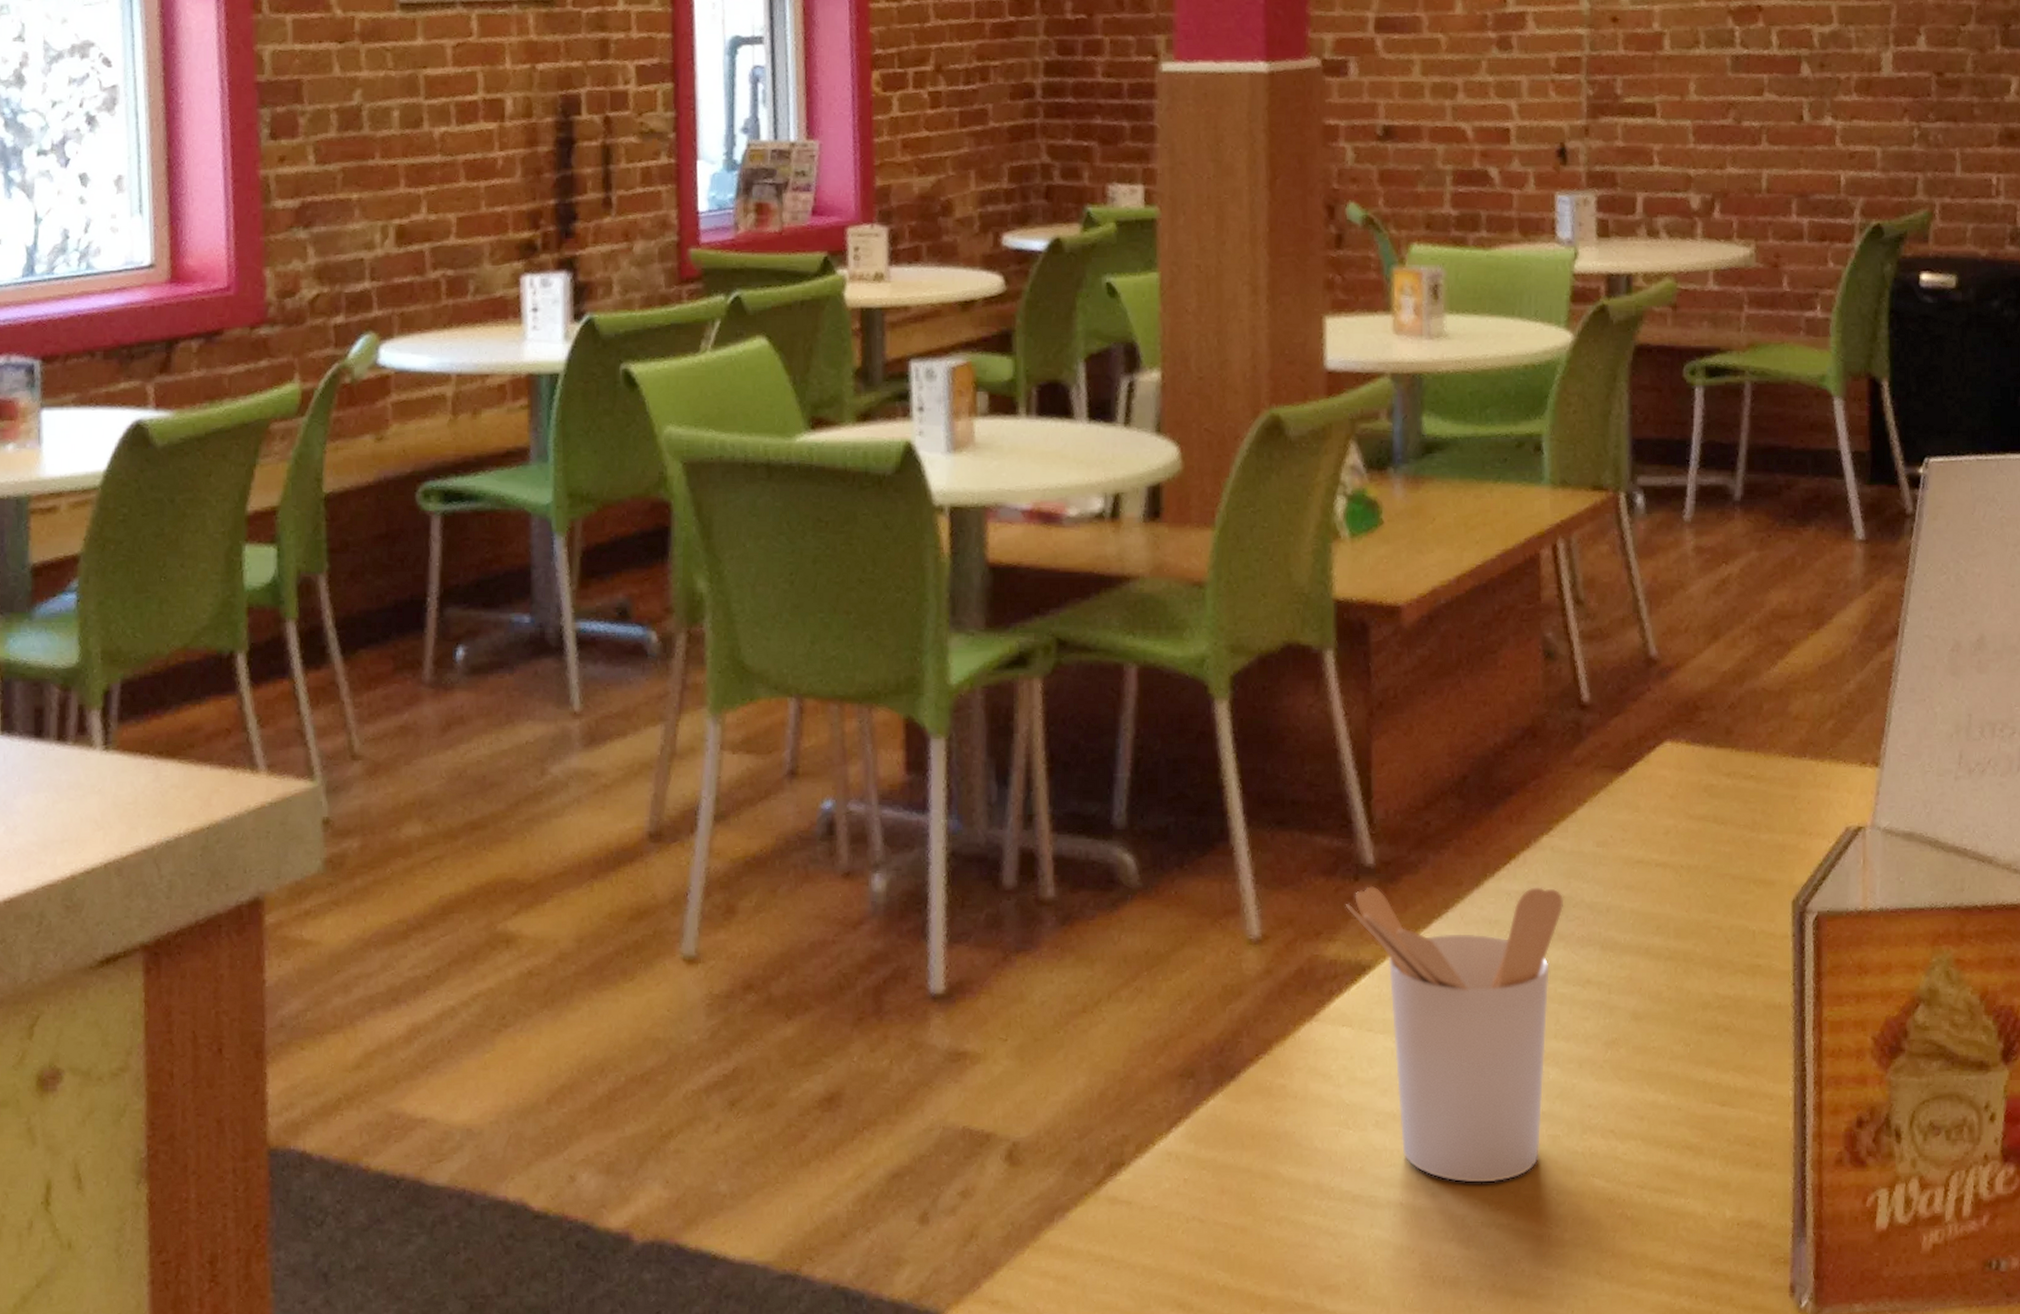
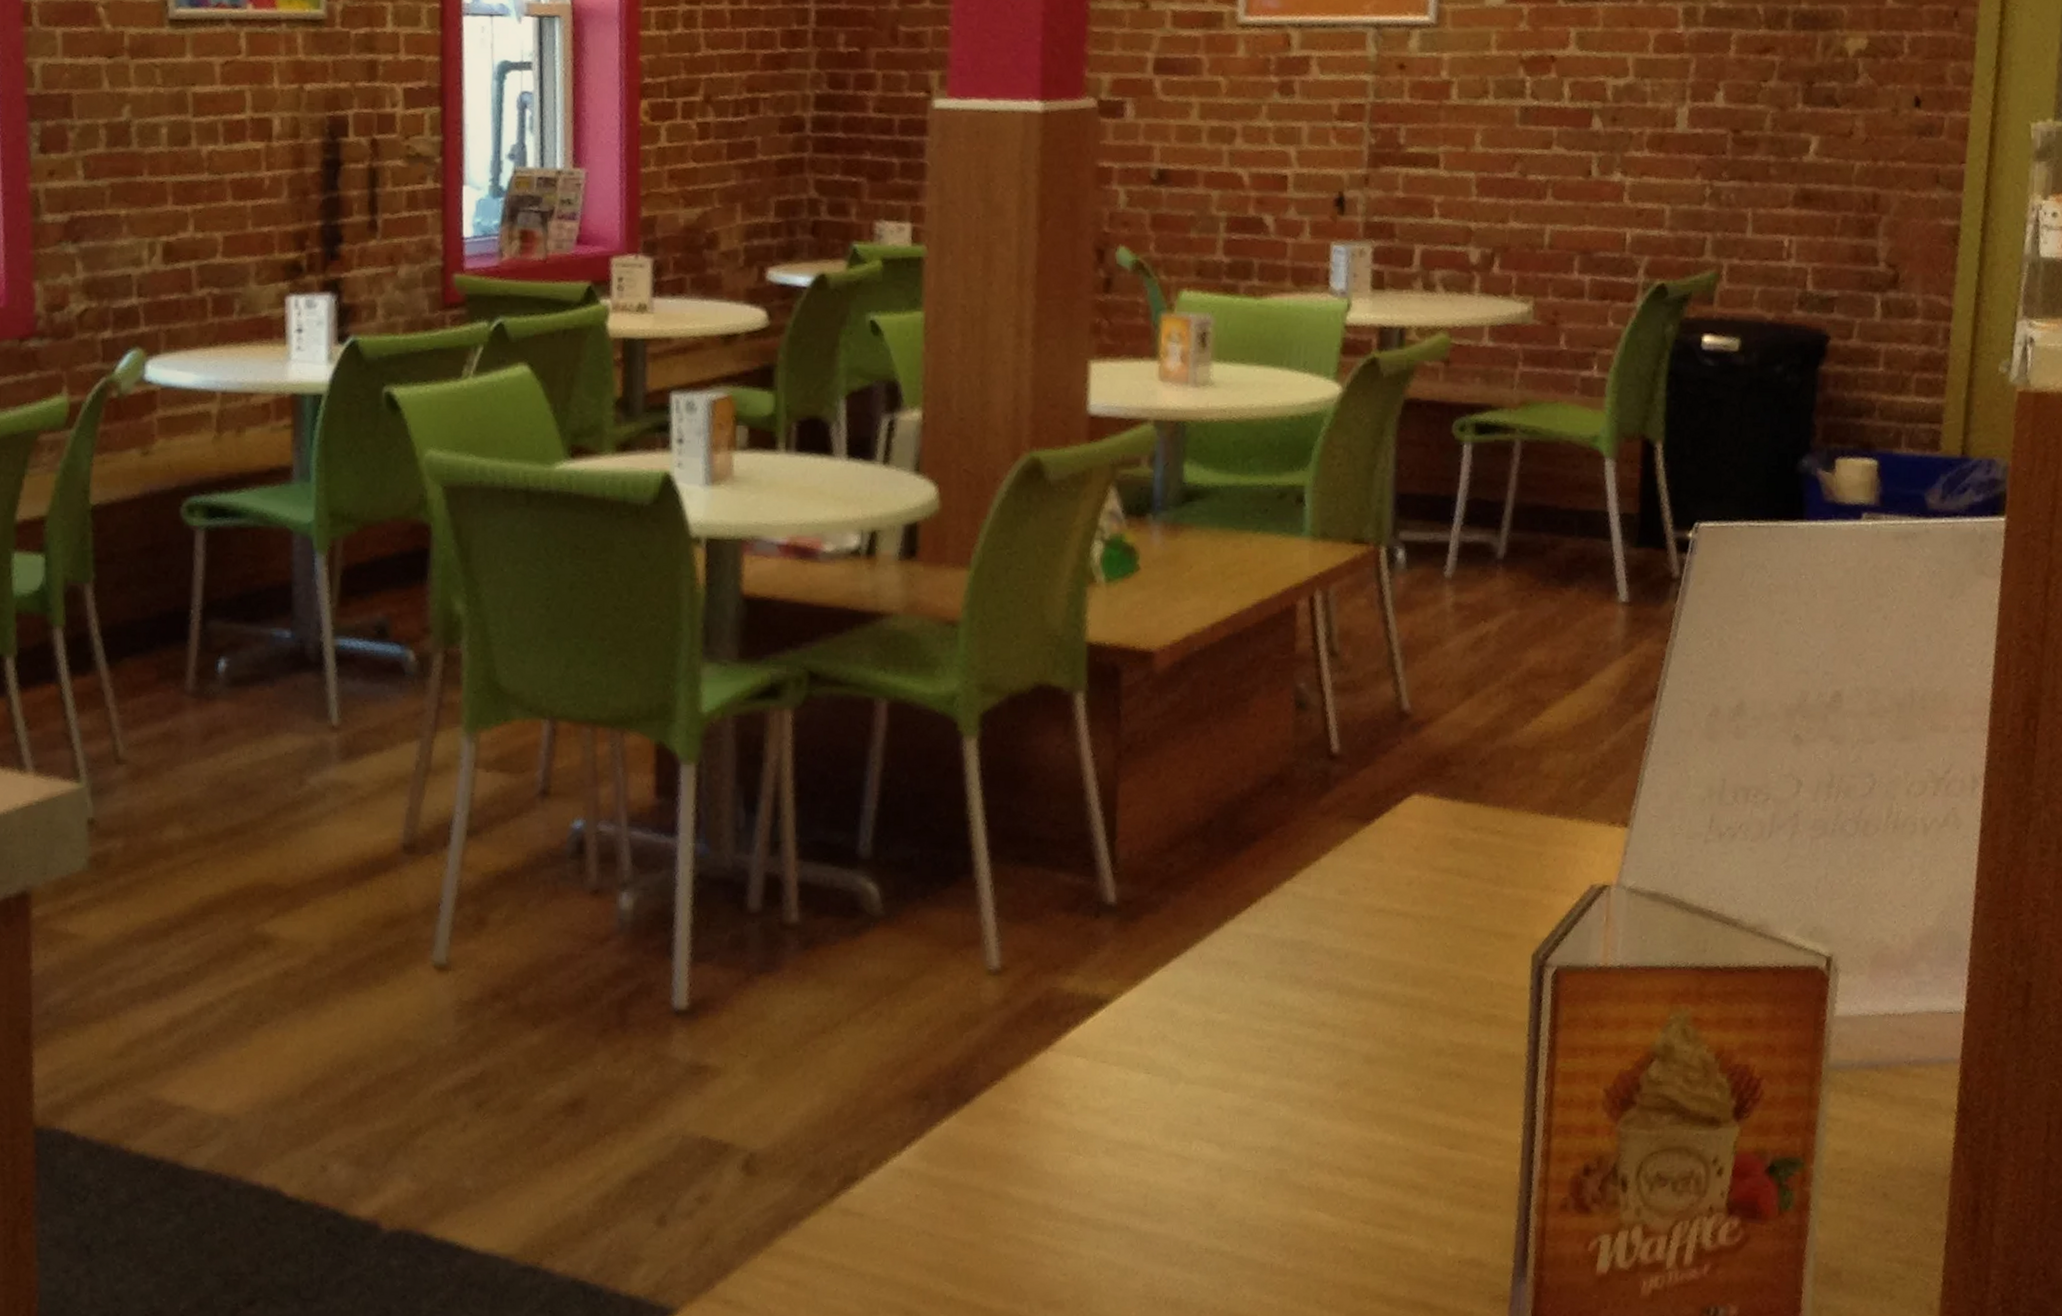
utensil holder: present [1346,886,1564,1183] -> none [1086,924,1304,1212]

